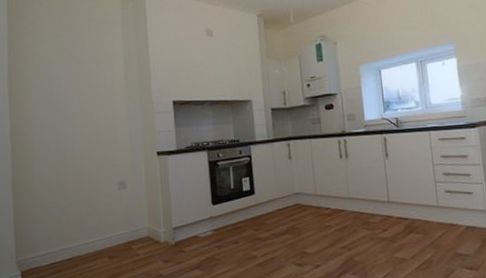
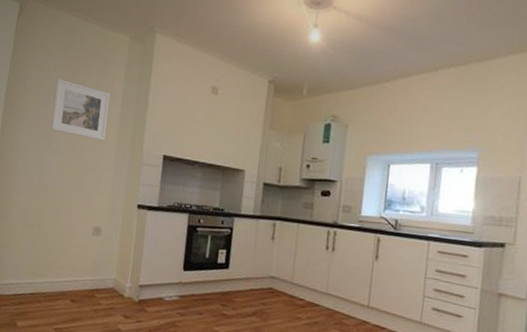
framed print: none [56,47,115,99] -> present [51,78,111,141]

